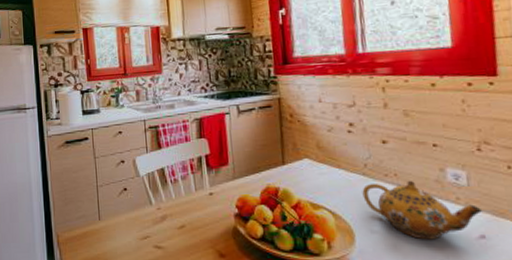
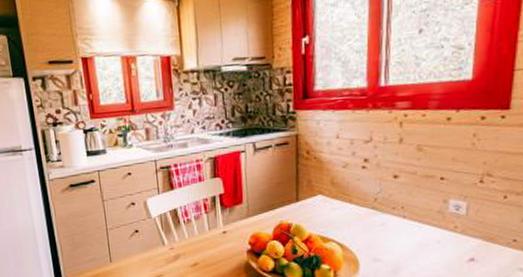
teapot: present [362,180,482,240] -> none [370,212,475,265]

